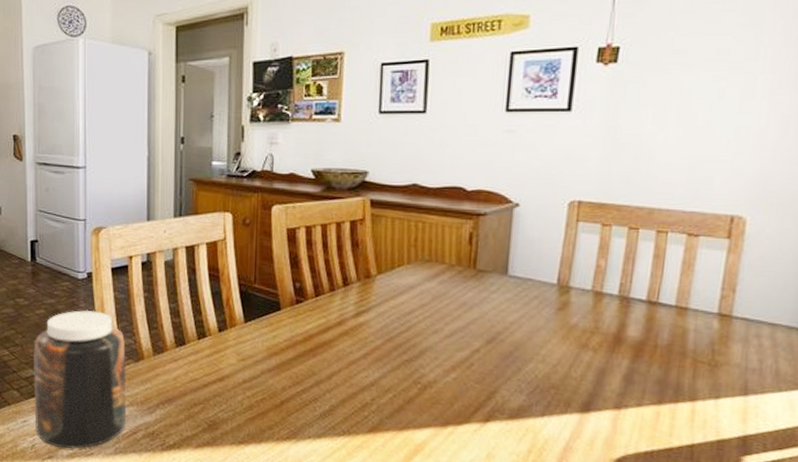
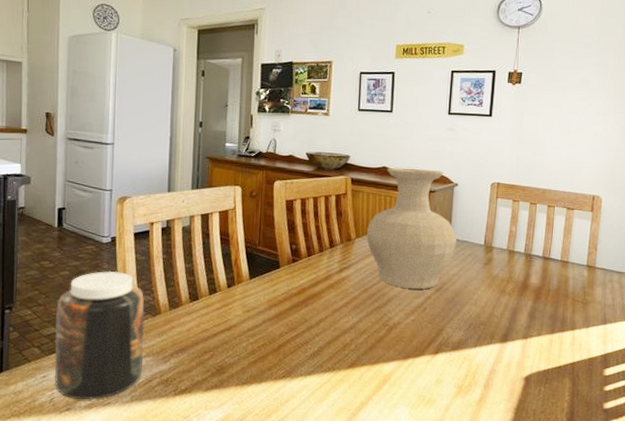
vase: none [391,184,518,340] -> present [367,168,458,289]

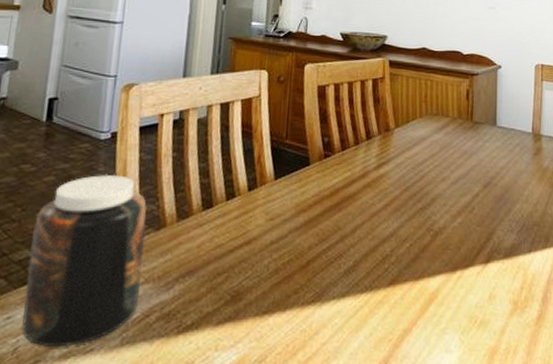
vase: present [367,168,458,289] -> none [407,49,504,186]

